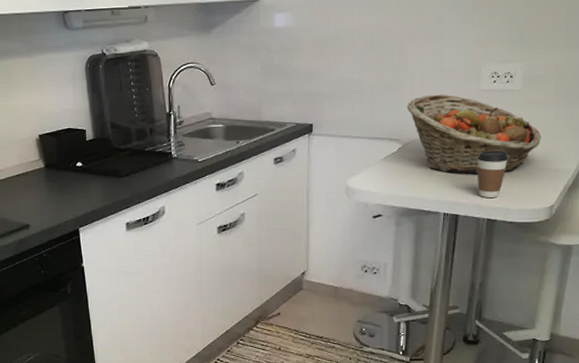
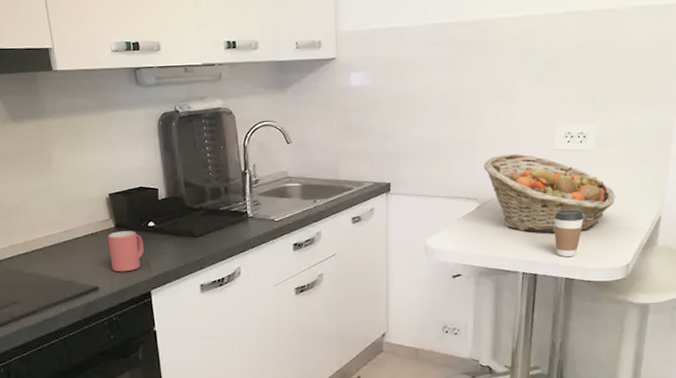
mug: none [38,171,72,211] -> present [108,231,144,272]

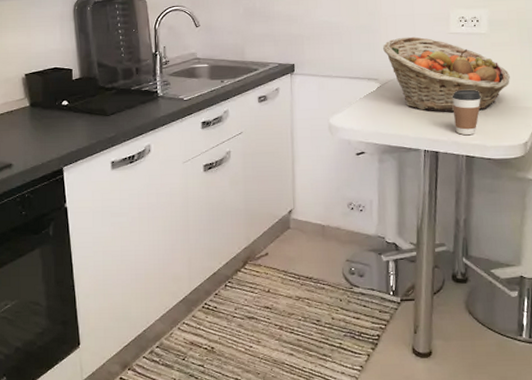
mug: present [108,231,144,272] -> none [23,109,57,150]

